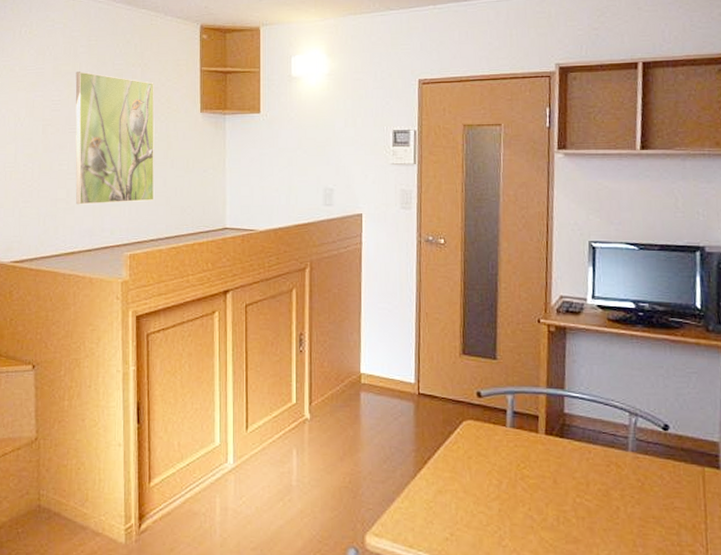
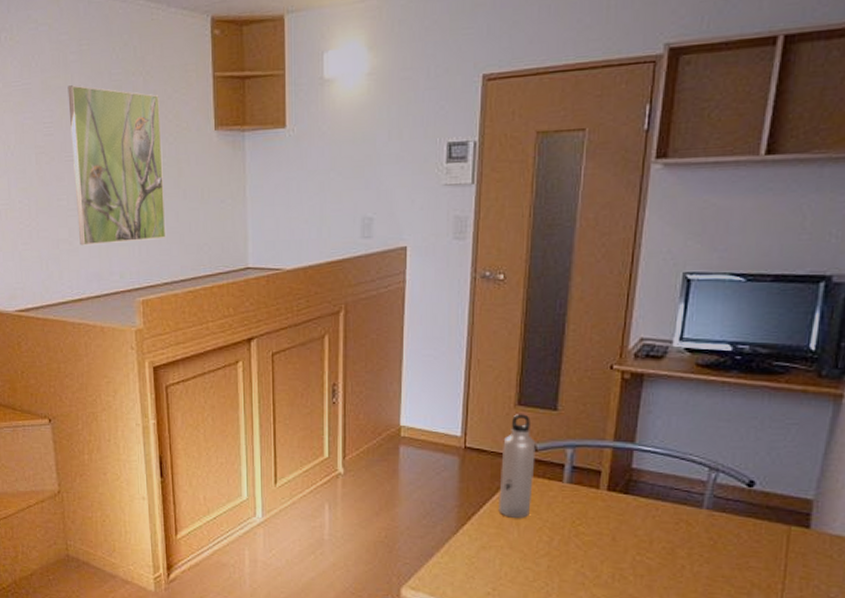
water bottle: none [451,363,481,462] -> present [498,414,536,518]

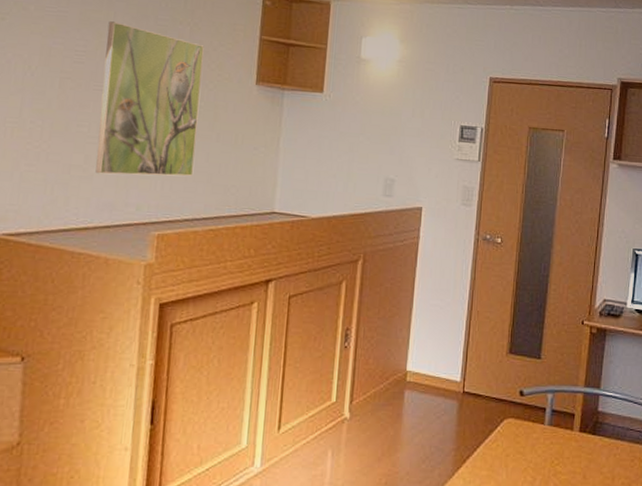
water bottle: present [498,414,536,518] -> none [490,361,523,460]

